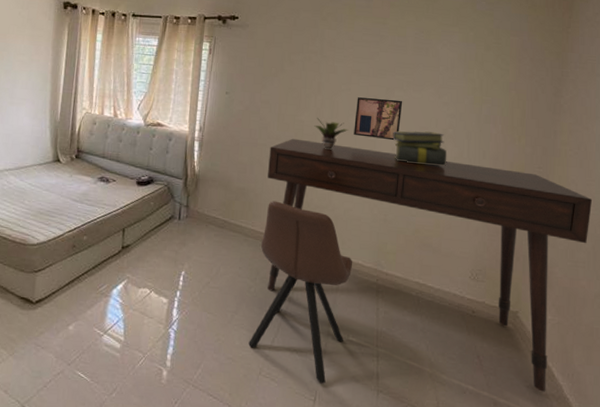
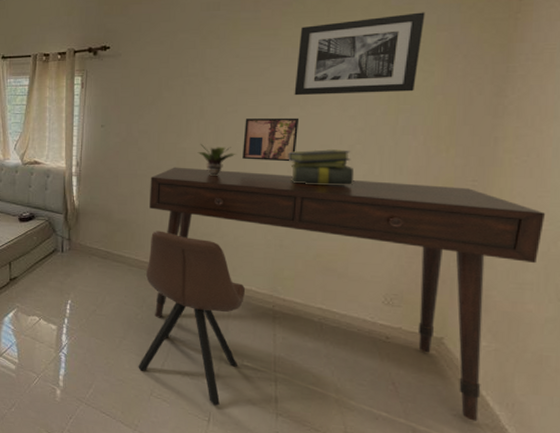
wall art: none [399,18,502,86] -> present [294,12,426,96]

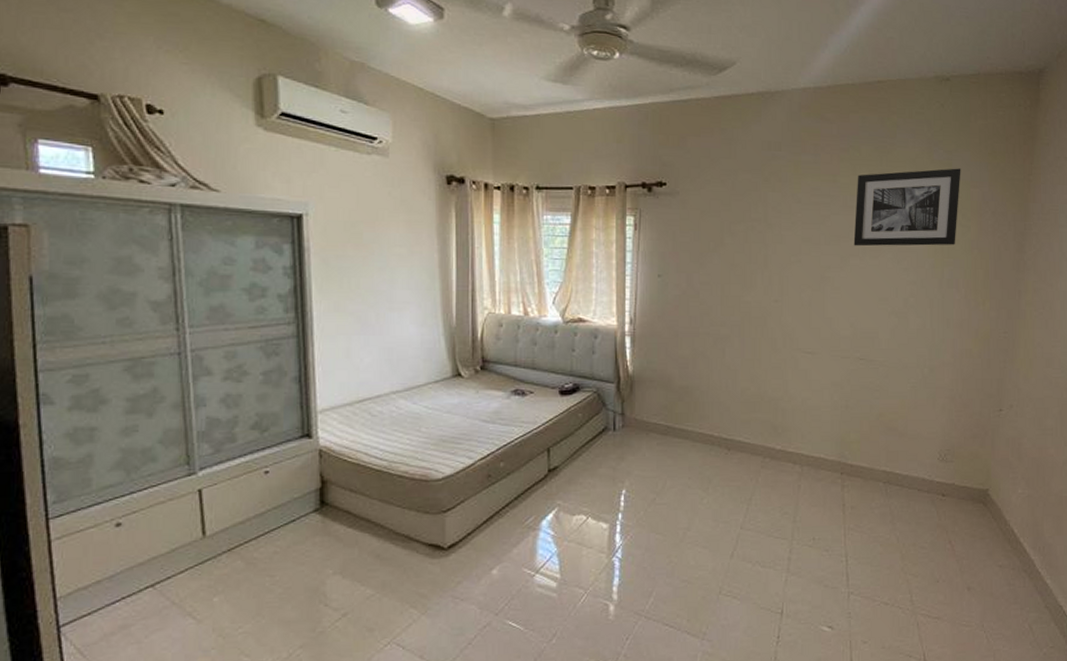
chair: present [138,230,246,406] -> none [705,397,815,594]
desk: present [149,167,546,421] -> none [714,323,1059,569]
potted plant: present [197,143,236,176] -> none [762,296,801,332]
wall art: present [242,117,300,162] -> none [807,269,860,316]
stack of books: present [288,149,355,186] -> none [850,303,910,341]

